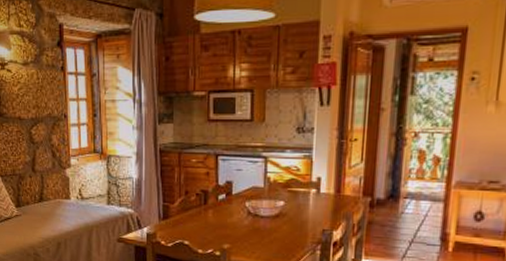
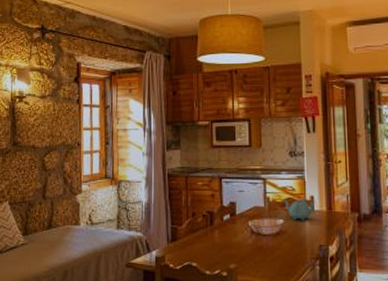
teapot: none [285,179,322,204] -> present [283,198,315,221]

